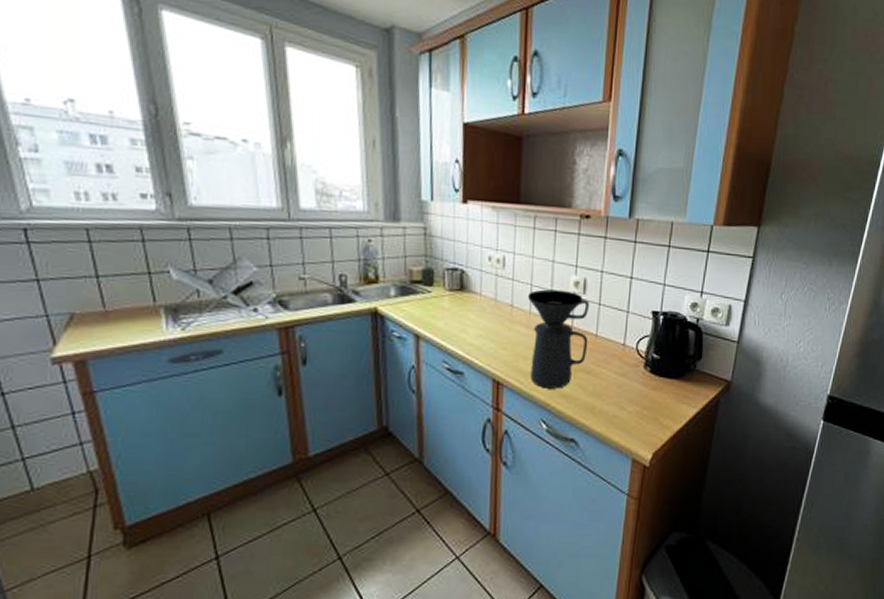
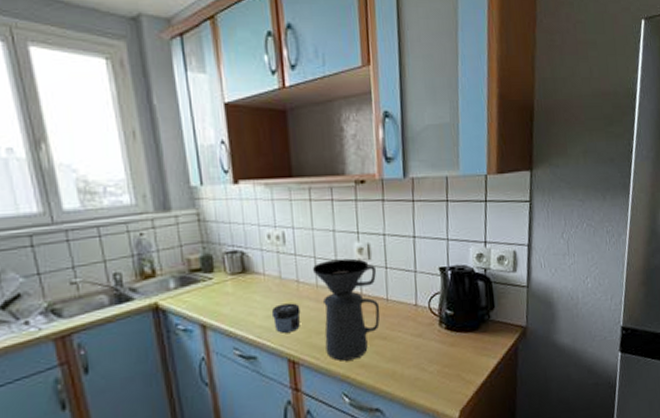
jar: none [482,325,511,354] -> present [271,303,301,333]

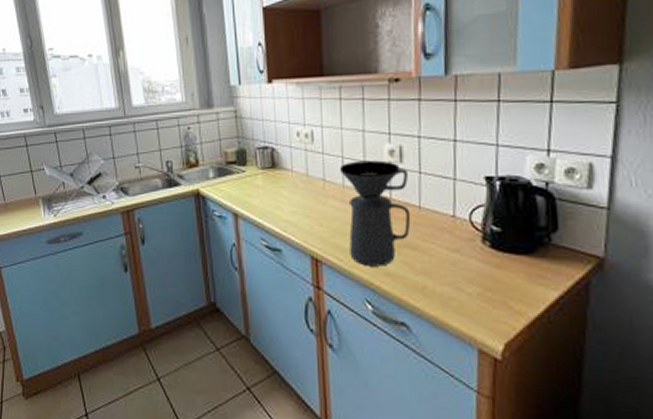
jar: present [271,303,301,333] -> none [297,201,326,230]

